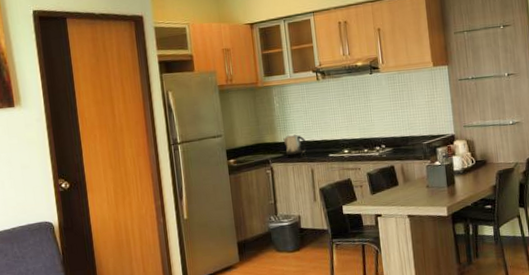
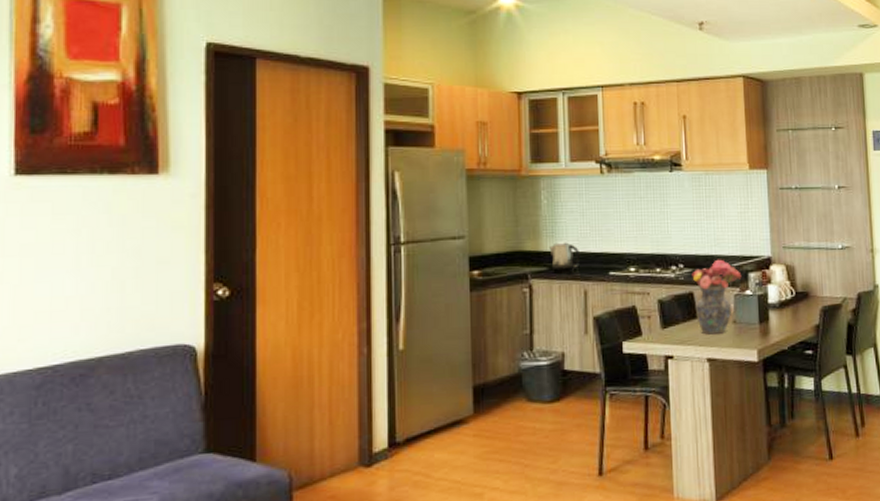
flower arrangement: none [392,139,432,197] -> present [692,259,742,335]

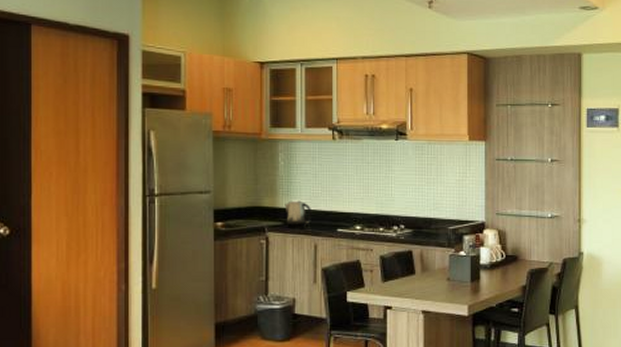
flower arrangement: present [692,259,742,335] -> none [411,222,457,289]

